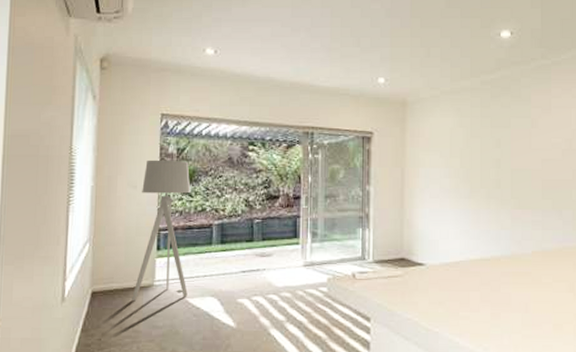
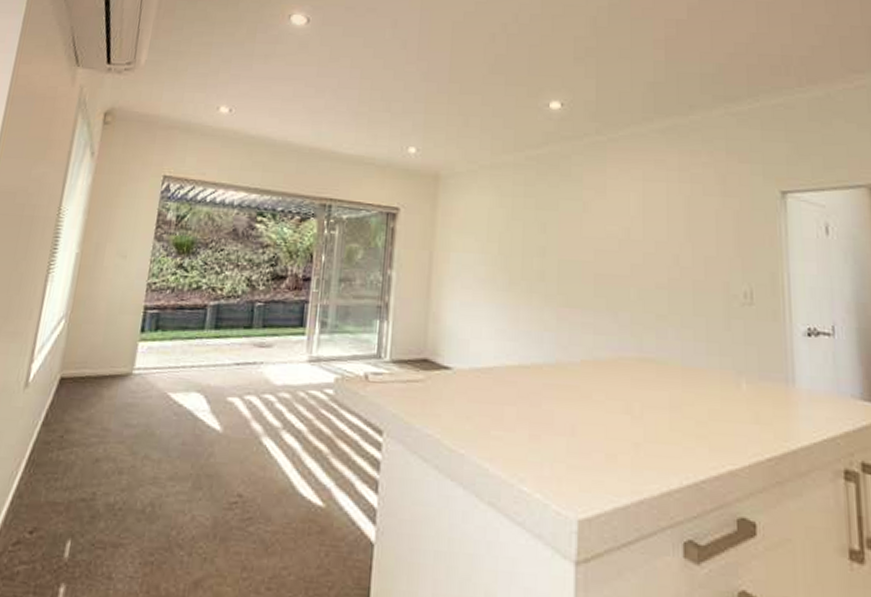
floor lamp: present [132,159,191,301] -> none [105,226,188,391]

